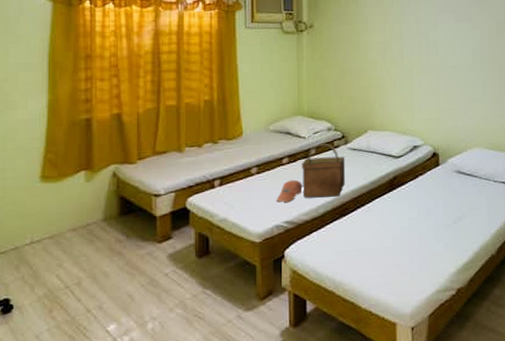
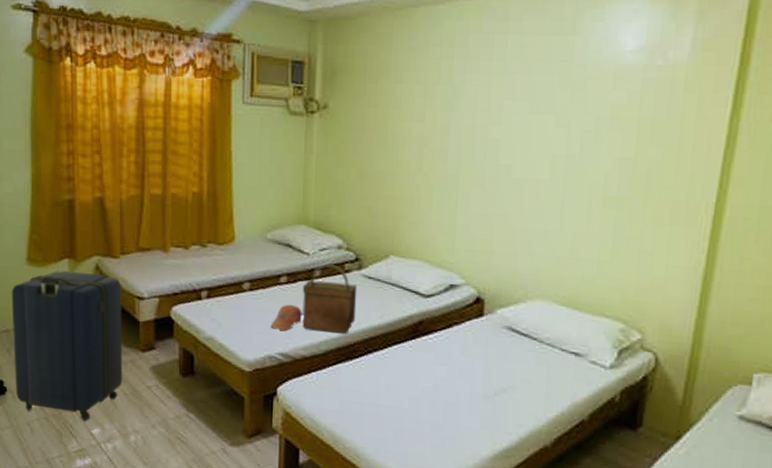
suitcase: none [22,180,140,324] -> present [11,270,123,422]

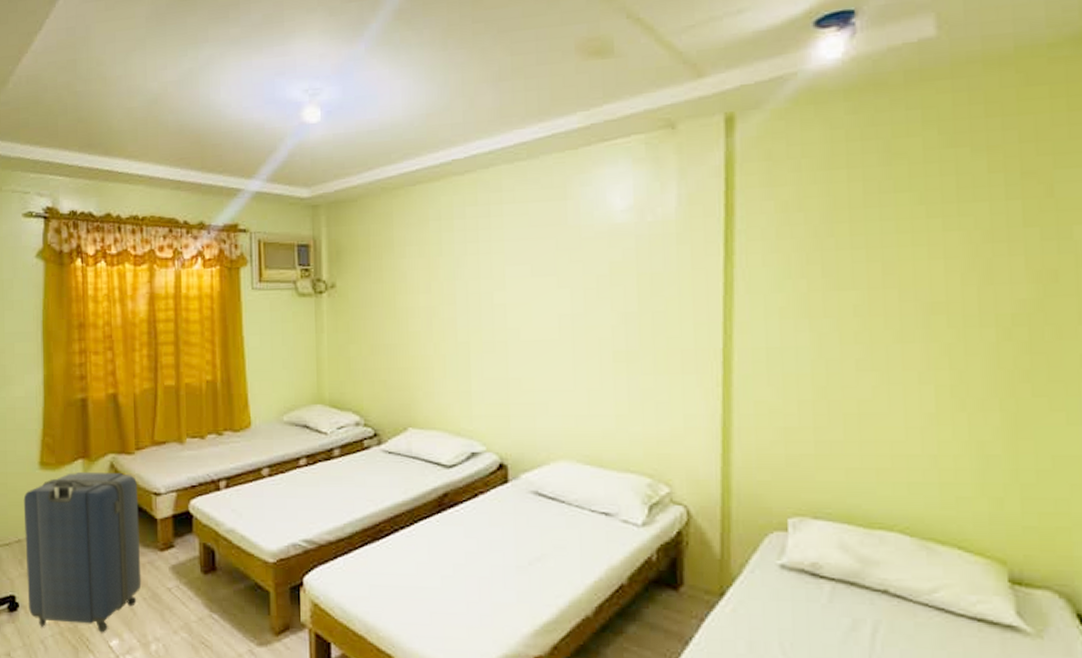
baseball cap: present [270,304,302,331] -> none [292,487,324,515]
handbag: present [302,263,358,334] -> none [322,441,379,513]

